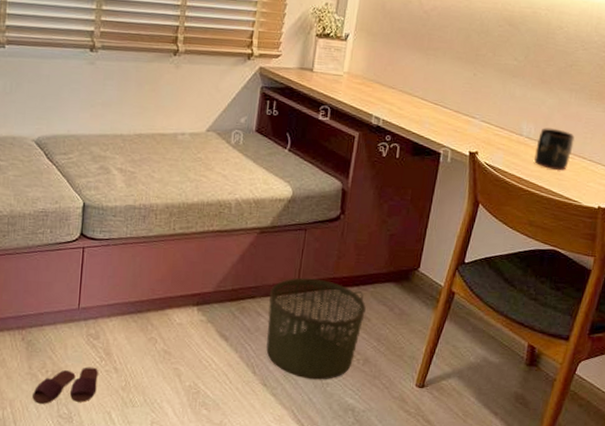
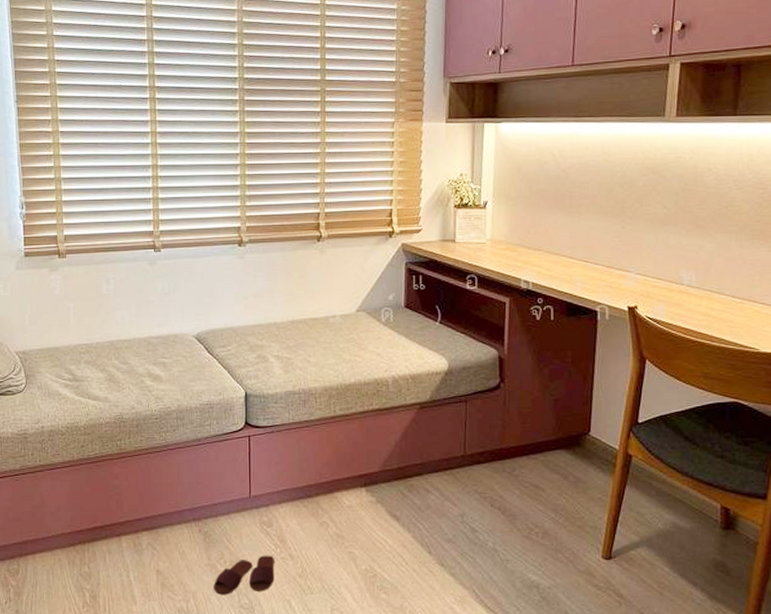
basket: present [266,277,366,380] -> none [436,451,538,557]
mug: present [534,127,575,170] -> none [700,274,741,317]

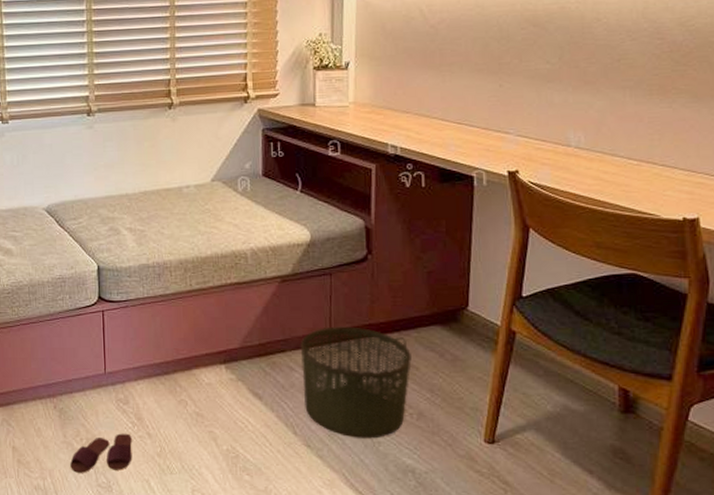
basket: none [436,451,538,557] -> present [300,326,412,439]

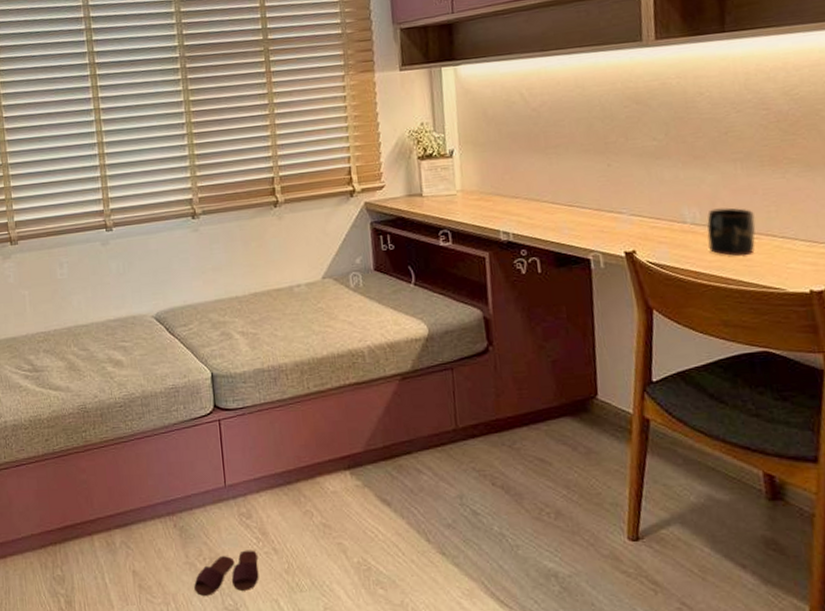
basket: present [300,326,412,439] -> none [426,422,544,542]
mug: none [589,133,638,180] -> present [706,207,756,256]

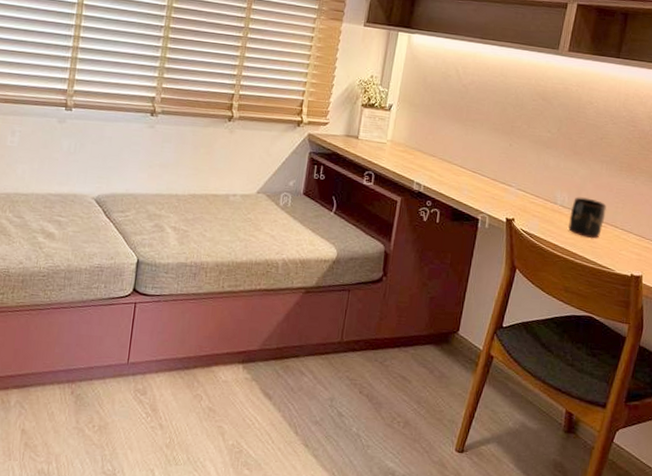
slippers: present [194,550,259,596] -> none [78,422,144,460]

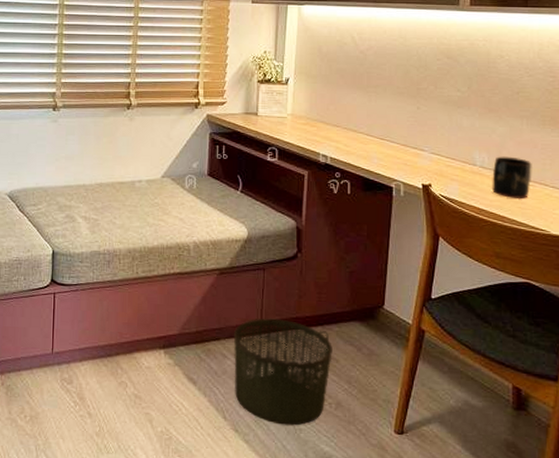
basket: none [308,337,407,442] -> present [233,318,332,426]

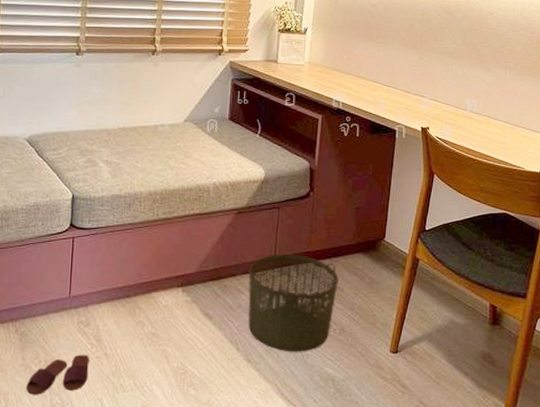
slippers: none [13,412,73,450] -> present [26,354,89,395]
mug: present [492,156,532,198] -> none [479,102,513,139]

